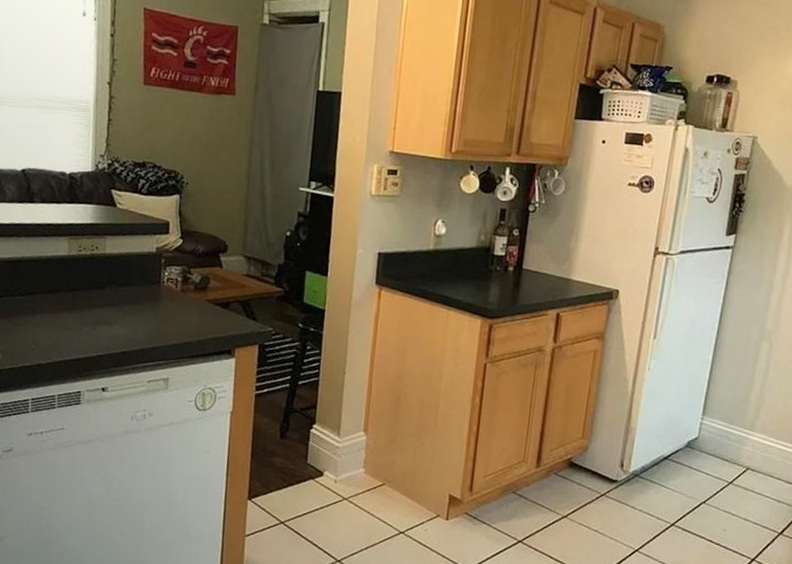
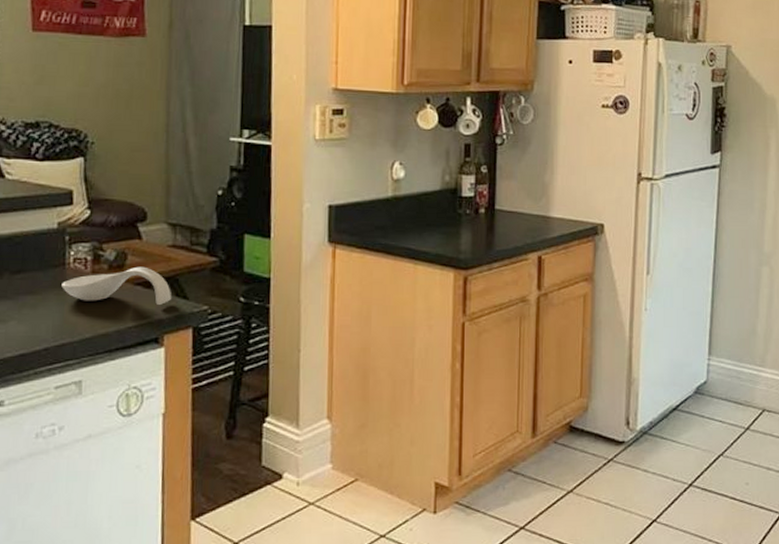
spoon rest: none [157,289,244,323] -> present [61,266,171,305]

